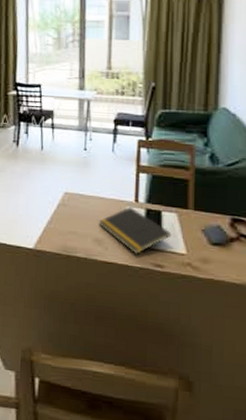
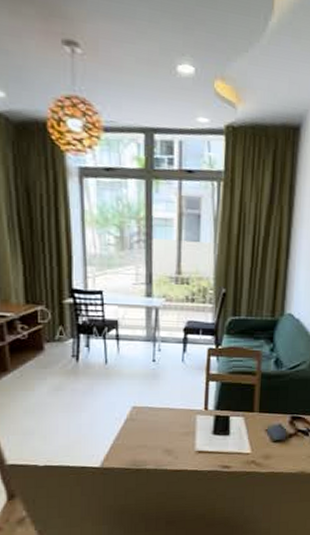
notepad: present [99,206,172,254] -> none [169,415,239,459]

